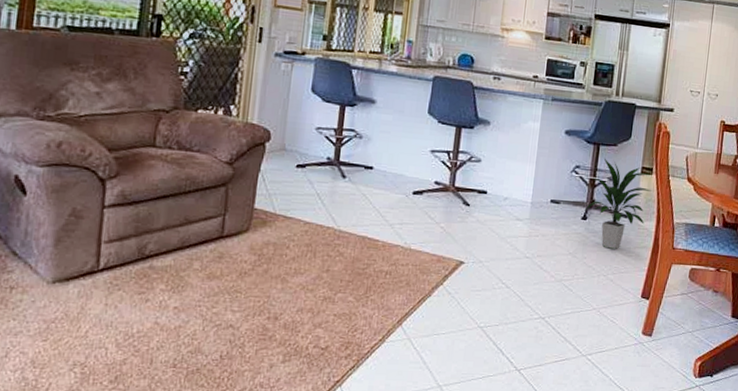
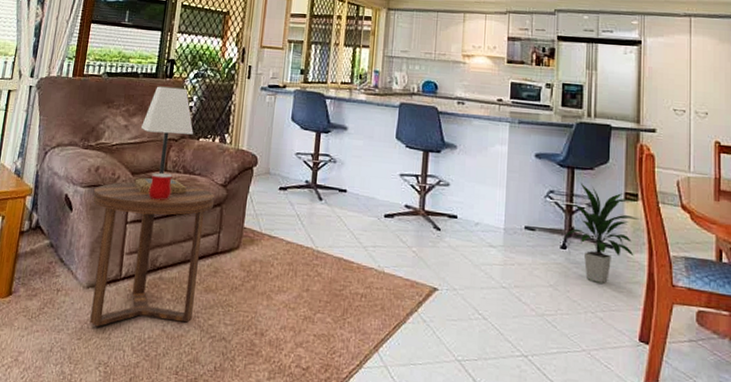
side table: none [55,160,219,326] -> present [90,182,215,327]
lamp: none [112,46,190,173] -> present [134,86,194,194]
mug: none [132,149,164,181] -> present [148,173,173,201]

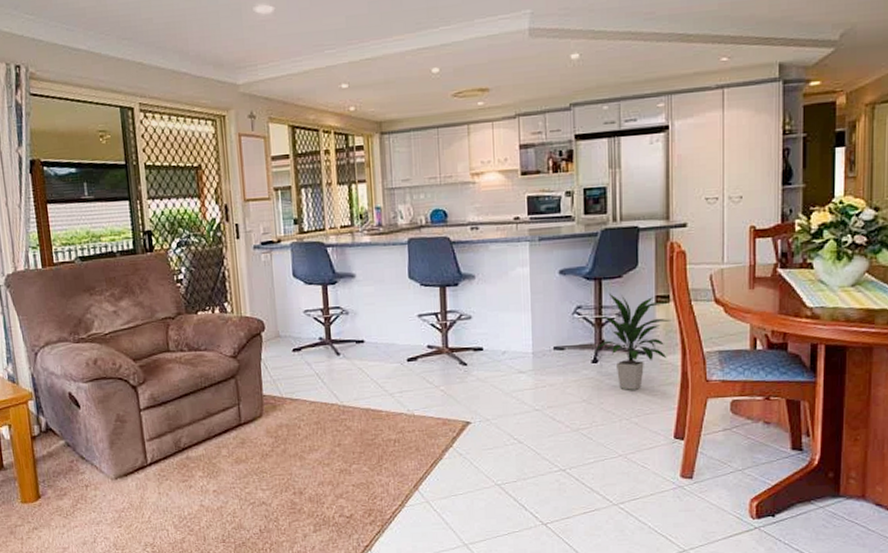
side table: present [90,182,215,327] -> none [98,363,228,513]
lamp: present [134,86,194,194] -> none [131,260,196,378]
mug: present [148,173,173,201] -> none [154,354,180,383]

